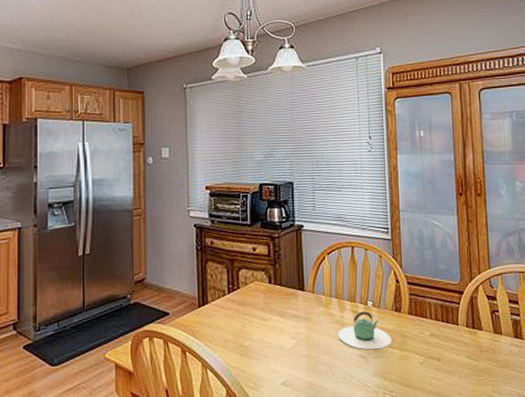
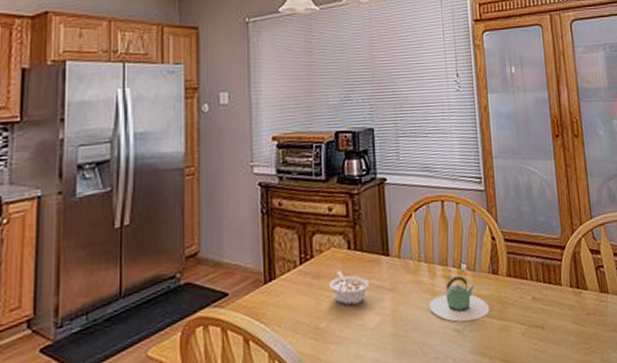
legume: none [253,300,287,329] -> present [329,270,369,306]

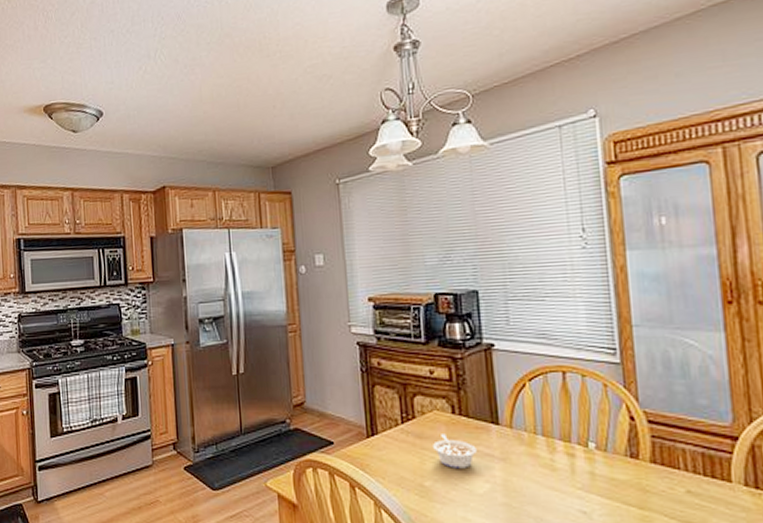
teapot: present [428,275,490,322] -> none [547,454,627,505]

